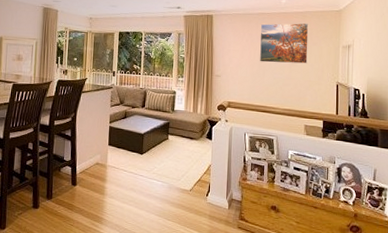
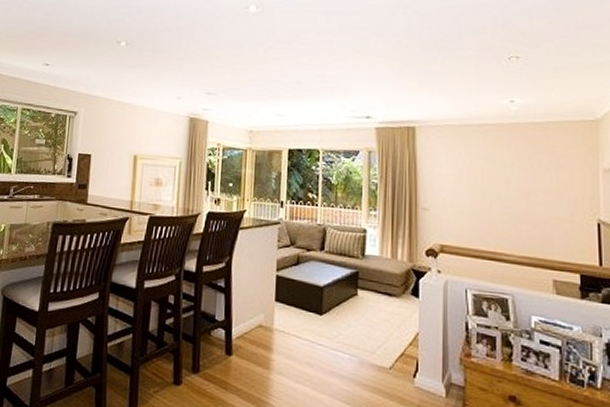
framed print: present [260,23,309,64] -> none [482,137,553,194]

